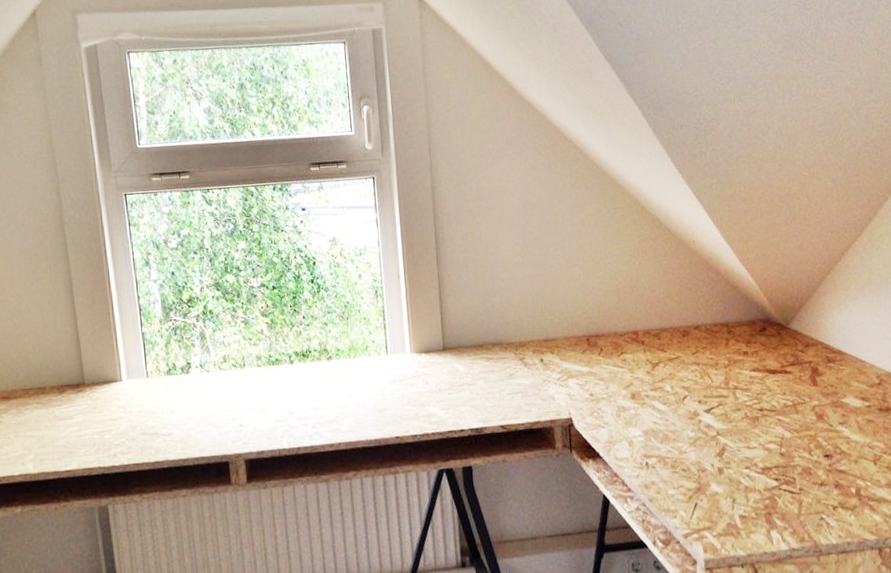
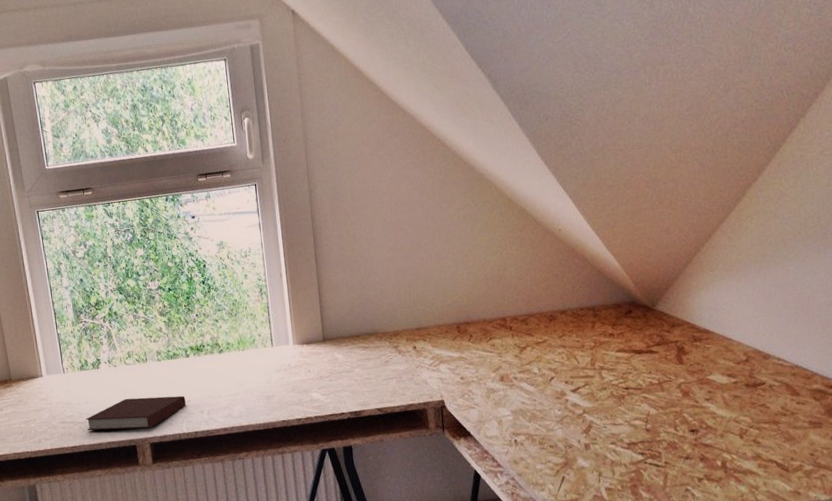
notebook: none [170,406,288,444] -> present [85,395,186,431]

